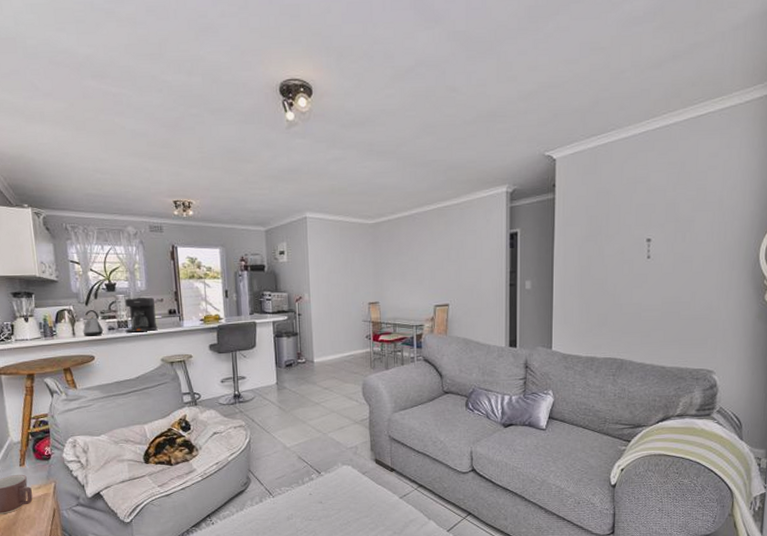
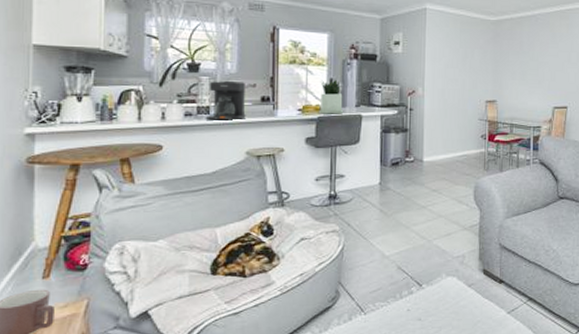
kettle: present [82,310,104,336] -> none [151,92,178,122]
planter: none [217,290,240,323] -> present [318,79,344,114]

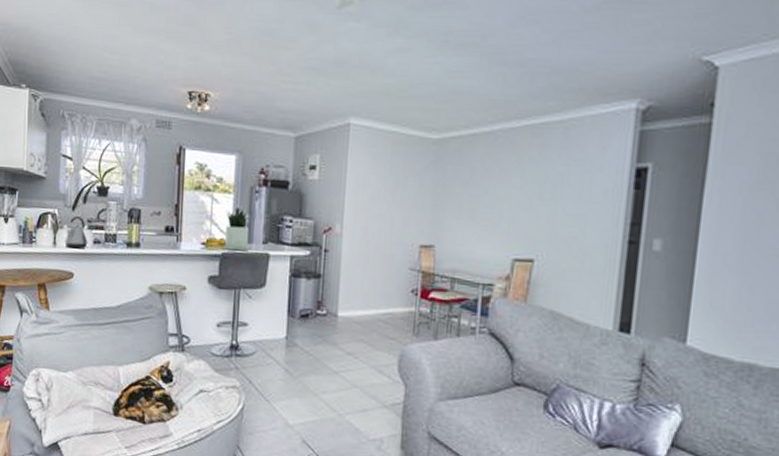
kettle: none [151,92,178,122] -> present [64,216,88,249]
coffee maker: present [206,81,246,121] -> none [113,207,150,252]

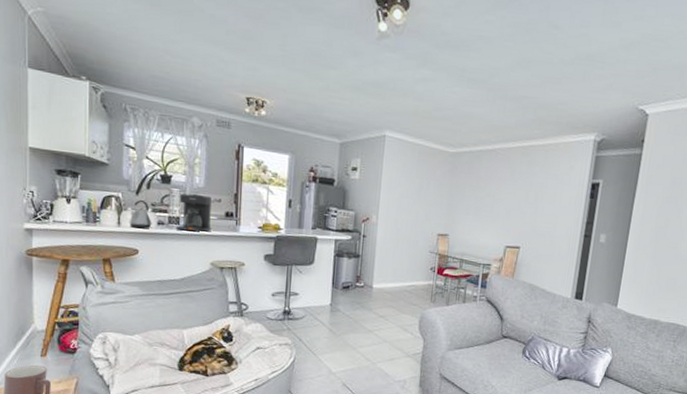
coffee maker: none [113,207,150,252] -> present [176,193,211,233]
planter: present [222,209,250,252] -> none [277,200,301,235]

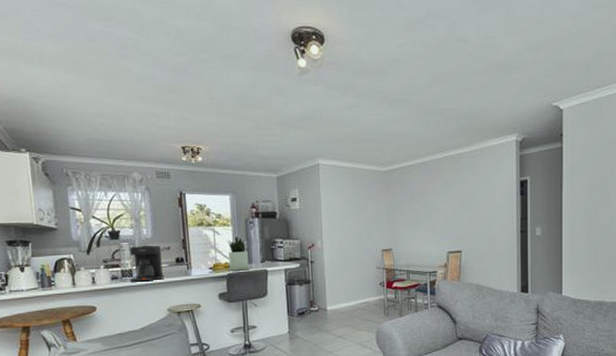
kettle: present [129,200,152,229] -> none [83,259,106,286]
planter: none [277,200,301,235] -> present [227,238,251,271]

